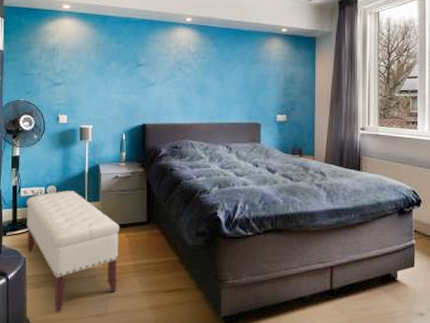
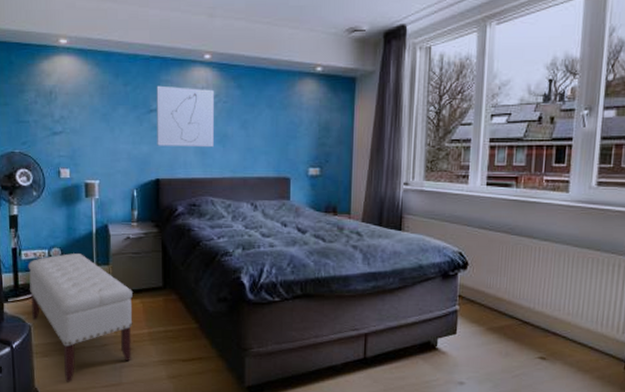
wall art: none [144,44,194,97] -> present [156,85,214,148]

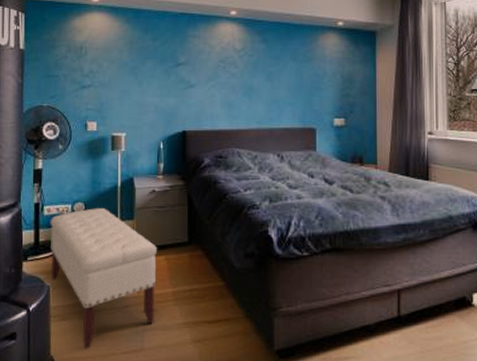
wall art: present [156,85,214,148] -> none [184,40,240,100]

